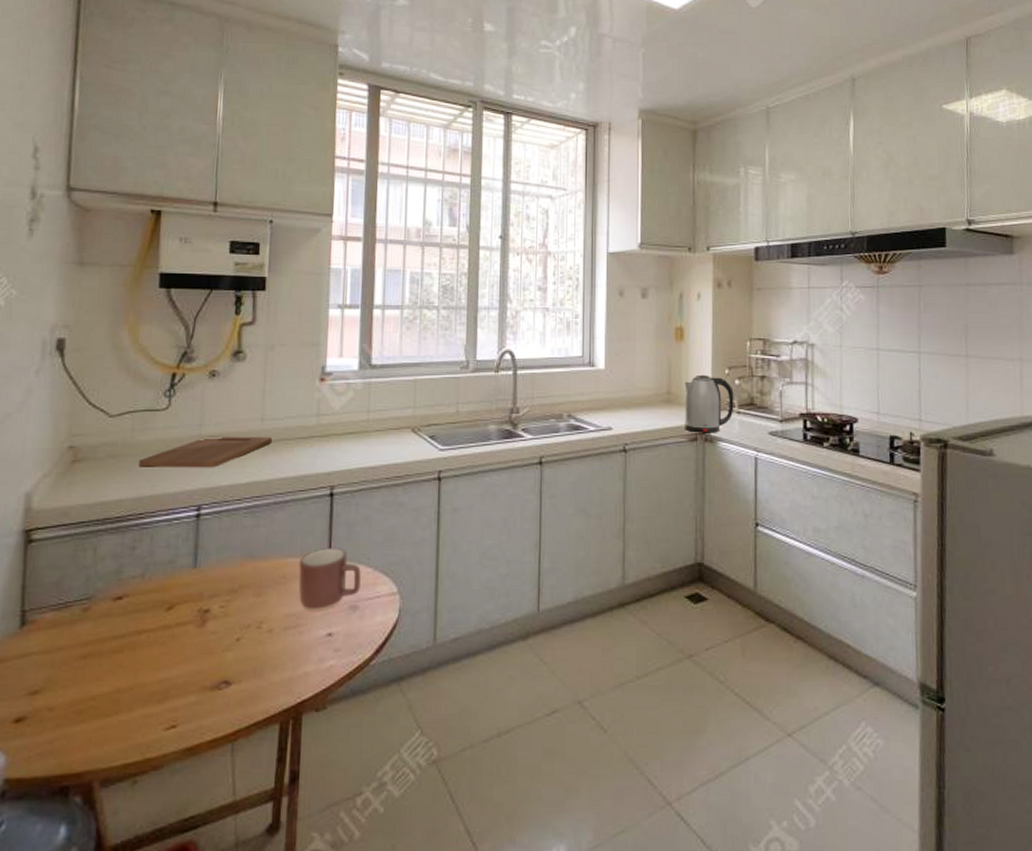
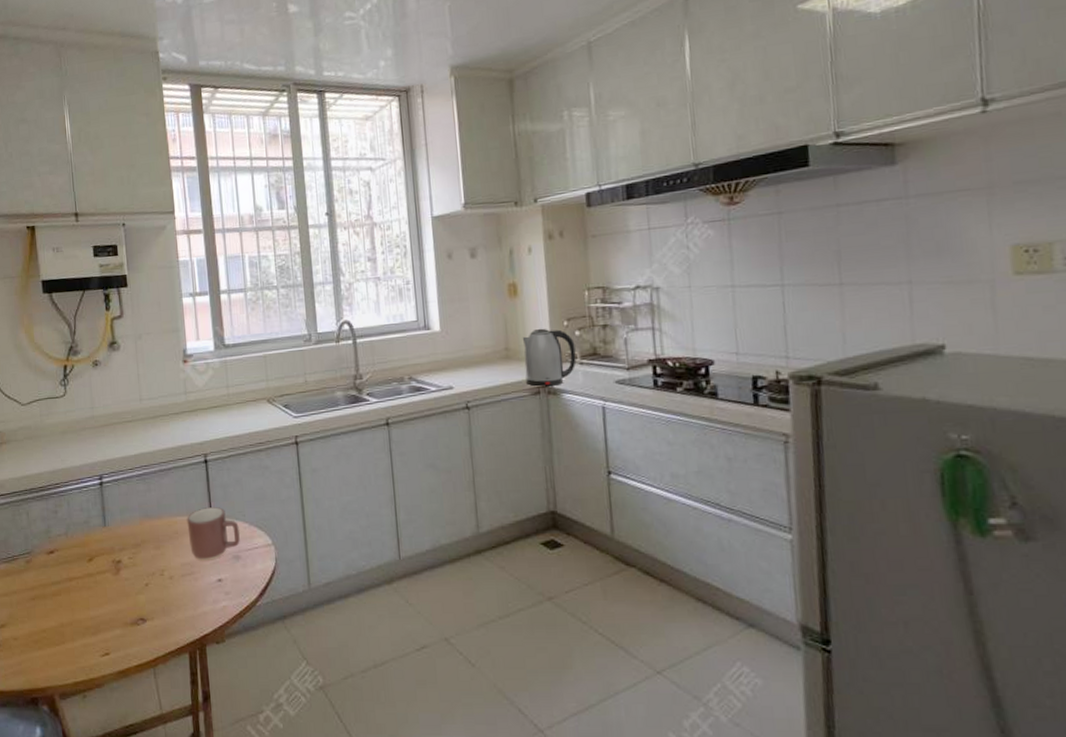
cutting board: present [138,436,273,468] -> none [49,414,152,446]

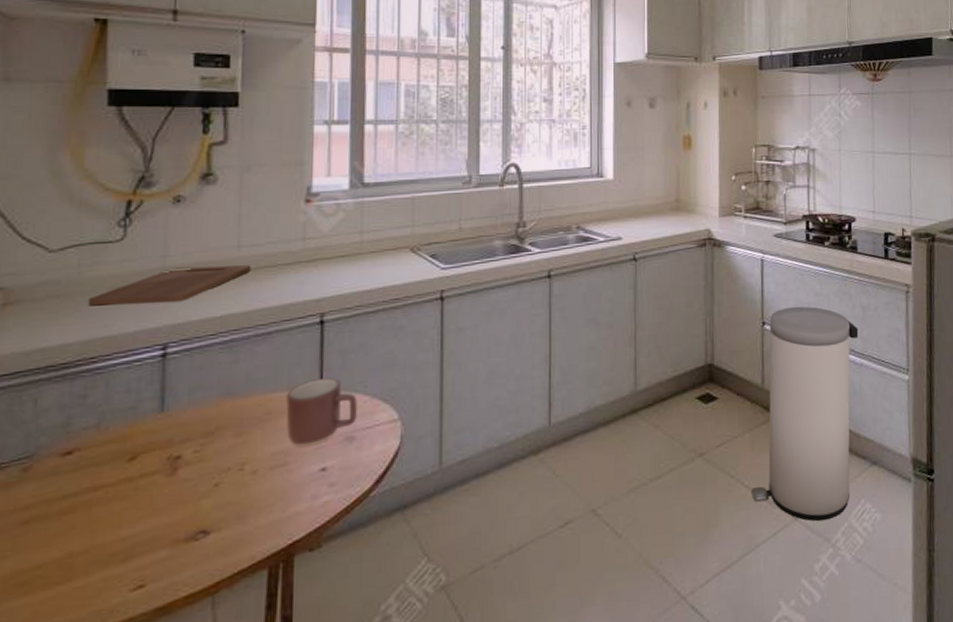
cutting board: none [49,414,152,446] -> present [88,265,252,306]
kettle: present [522,328,577,387] -> none [693,181,741,239]
pedal bin: none [605,455,725,678] -> present [750,306,859,521]

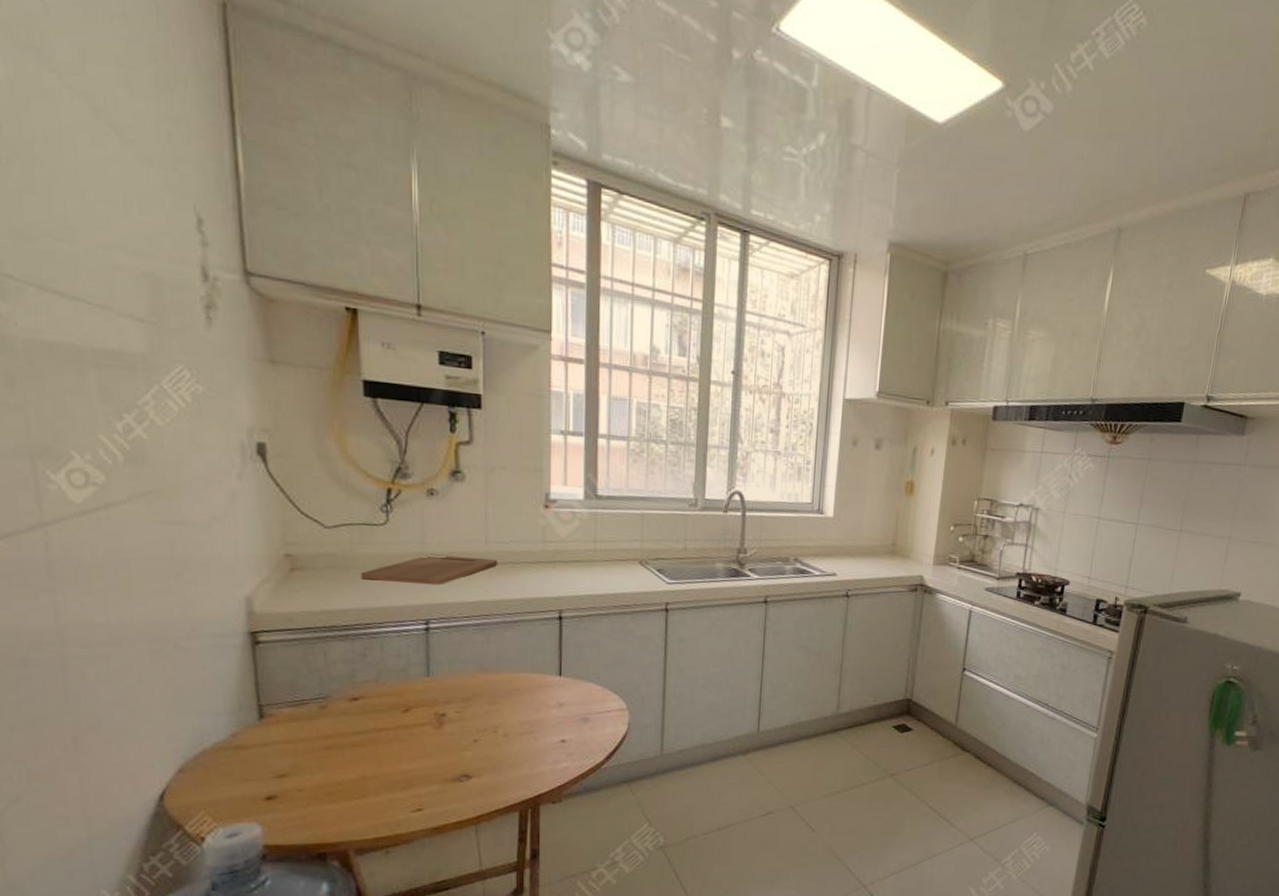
mug: present [286,378,357,447] -> none [531,666,591,721]
pedal bin: present [750,306,859,521] -> none [933,657,1056,845]

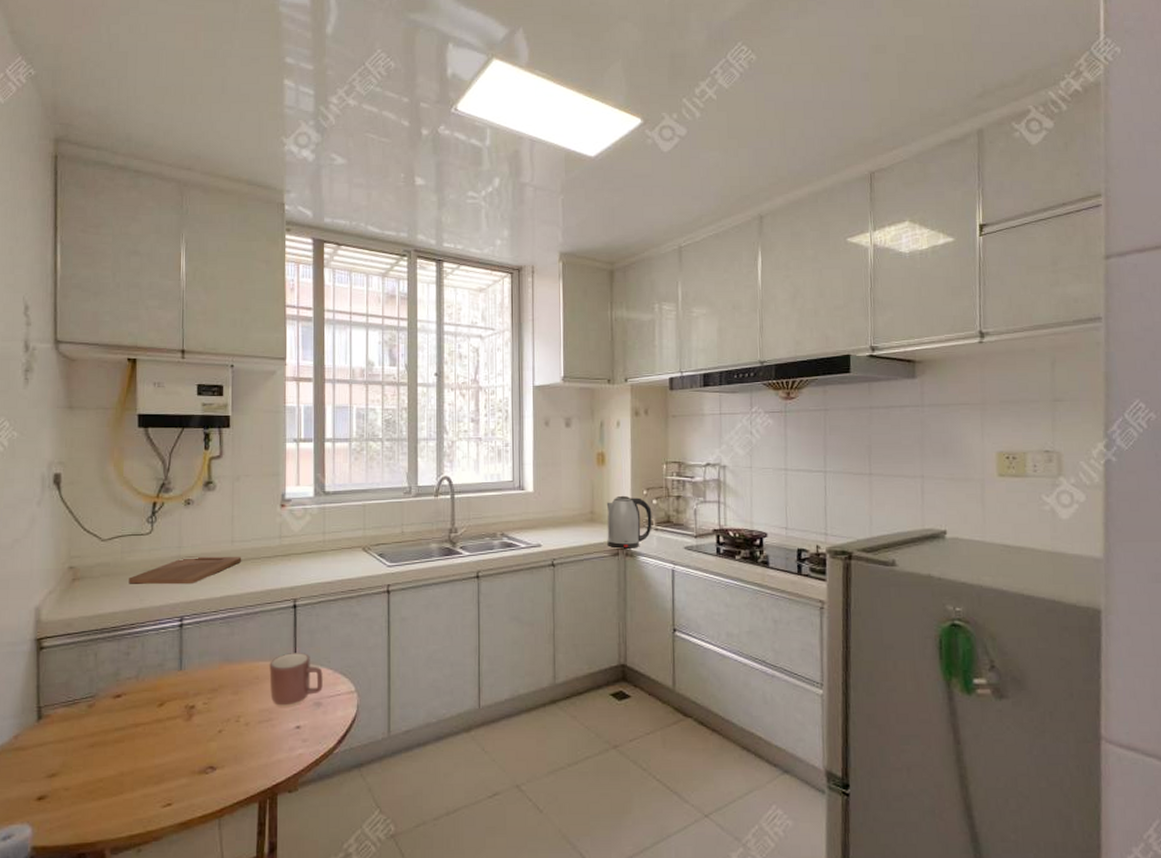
mug: none [531,666,591,721] -> present [269,653,323,707]
kettle: none [906,529,957,586] -> present [606,495,652,549]

